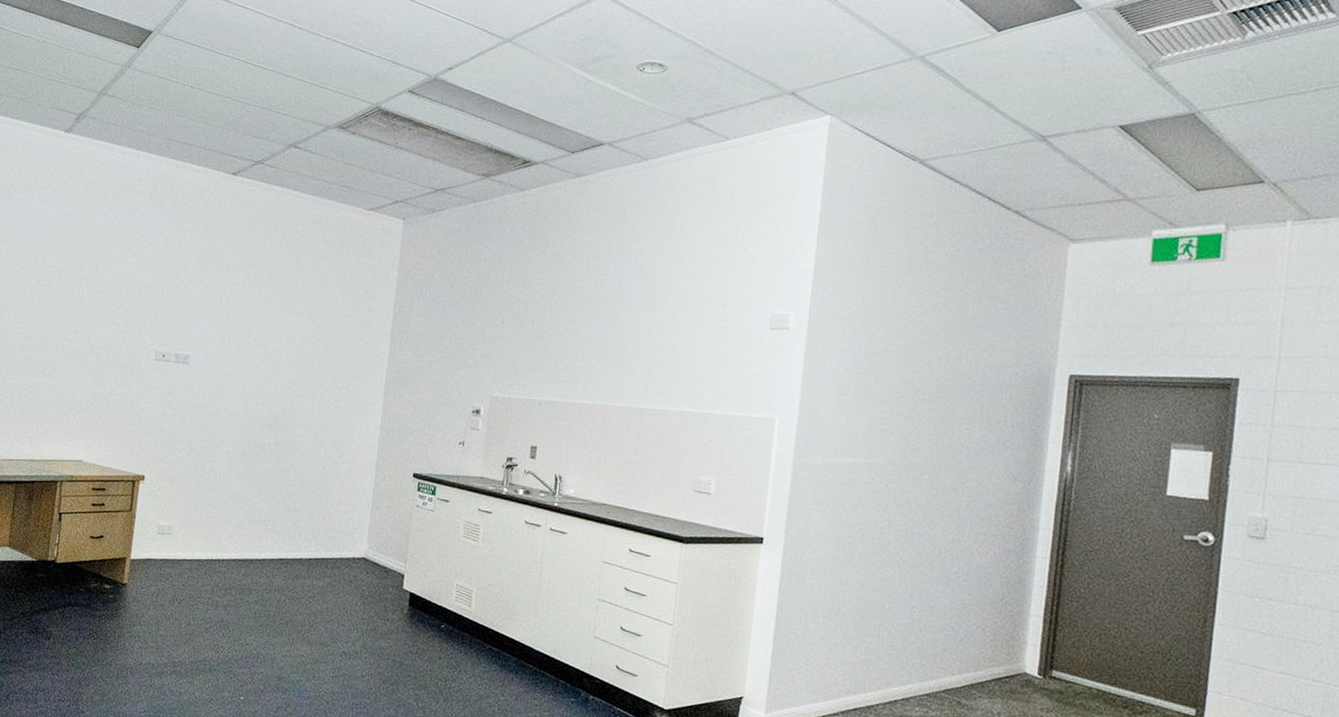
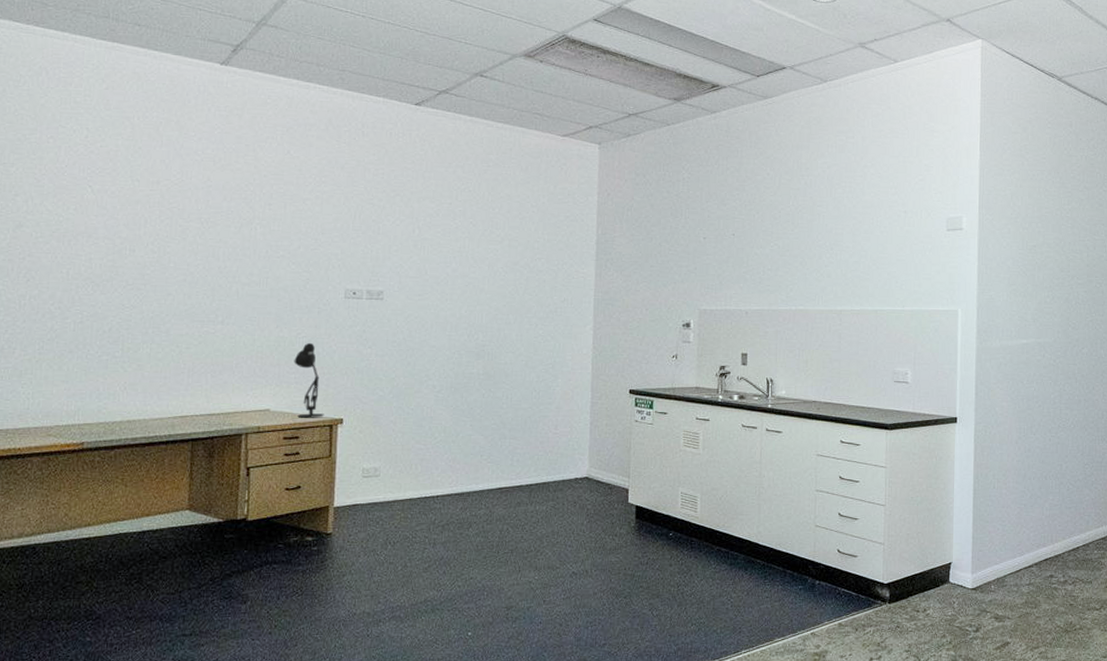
desk lamp: none [105,400,129,473] -> present [294,342,324,418]

